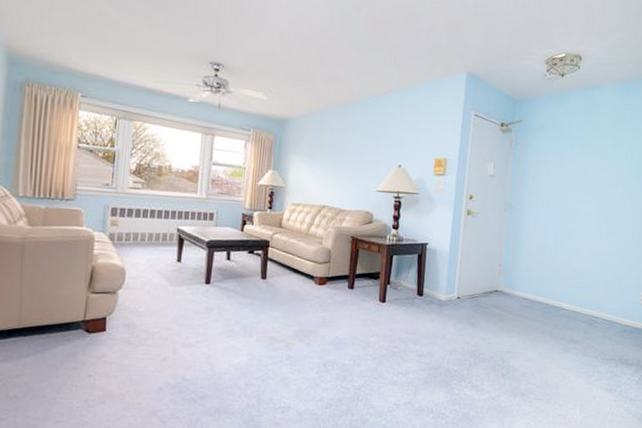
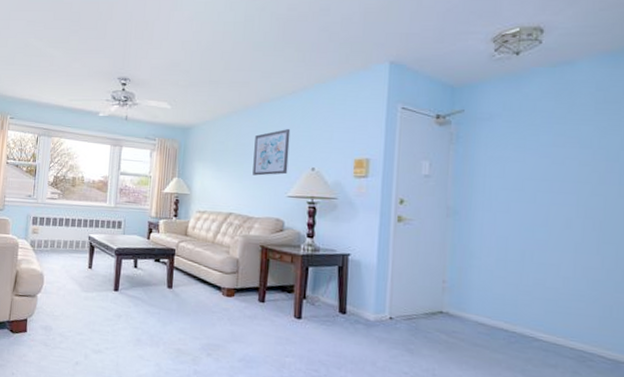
wall art: none [345,127,381,171] -> present [252,128,291,176]

